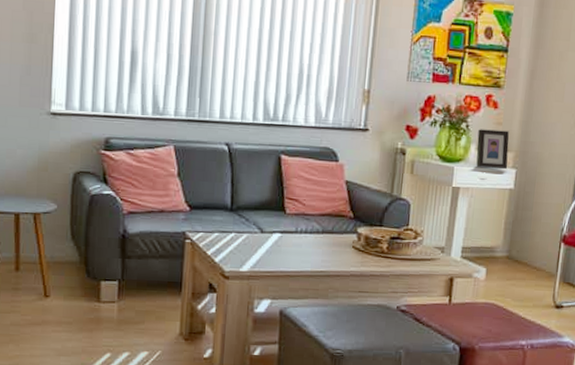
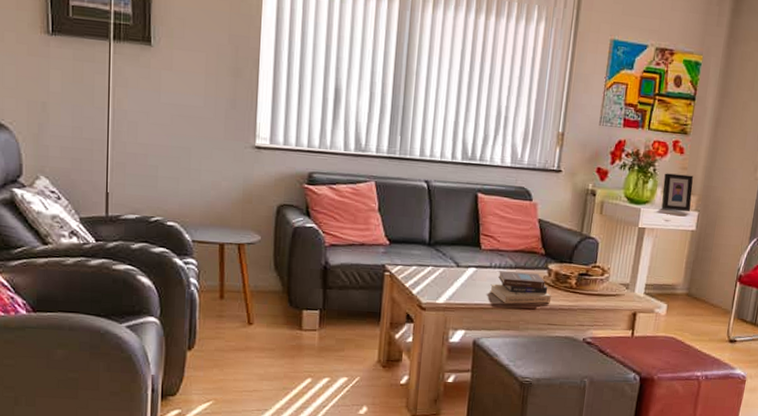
books: none [296,236,362,271] -> present [490,271,552,304]

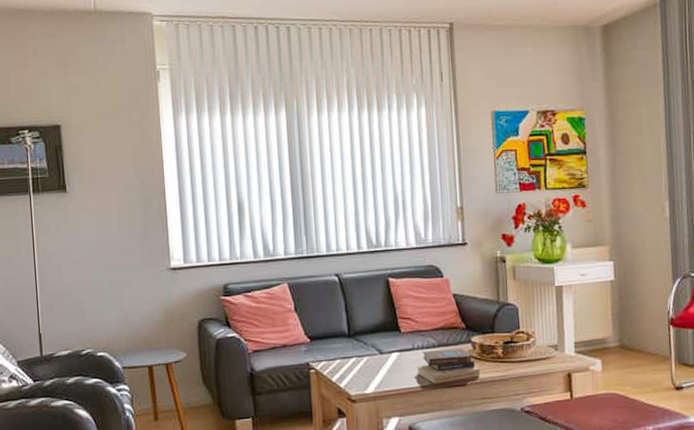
picture frame: present [661,173,693,212] -> none [571,226,605,265]

